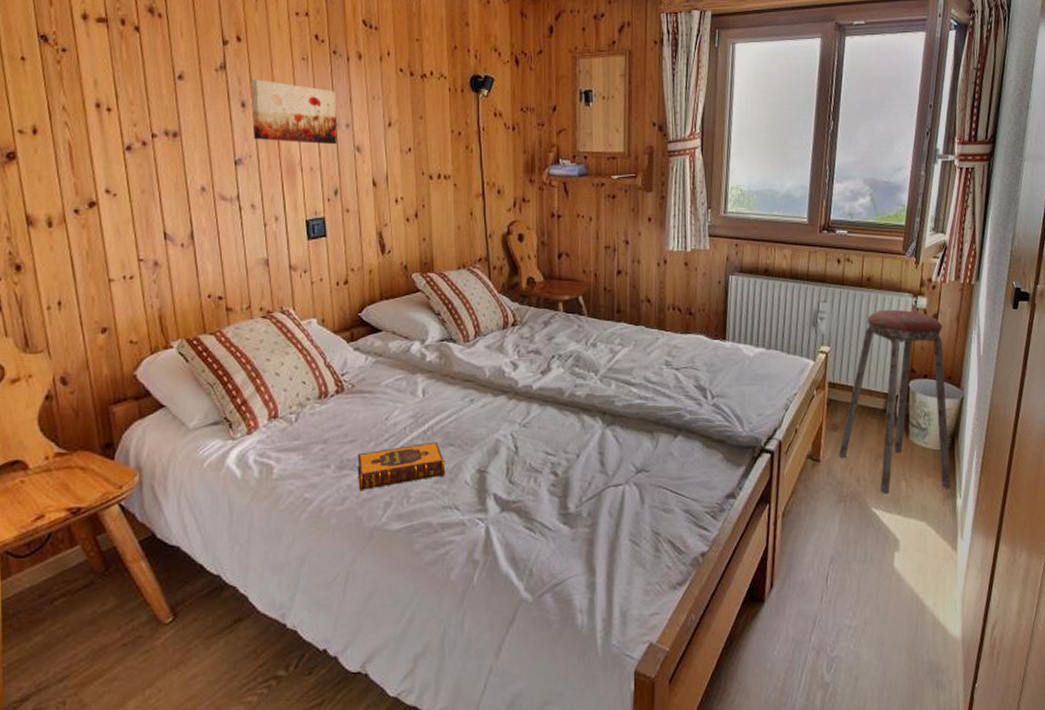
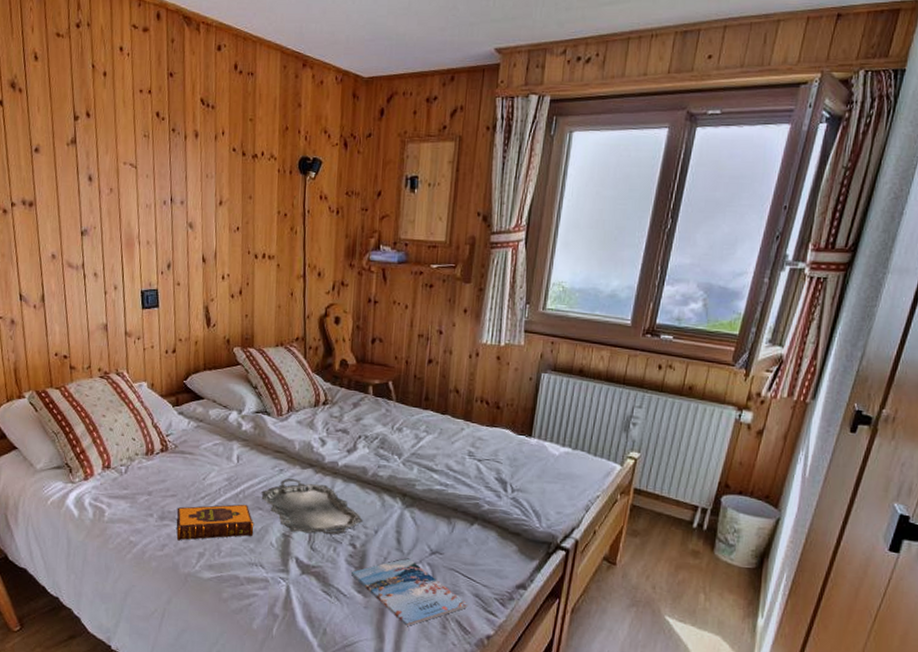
wall art: present [251,79,337,145] -> none [97,154,173,221]
serving tray: none [452,408,564,466] -> present [261,478,364,535]
magazine: none [554,480,679,554] -> present [350,558,468,626]
music stool: present [838,309,952,494] -> none [636,420,767,608]

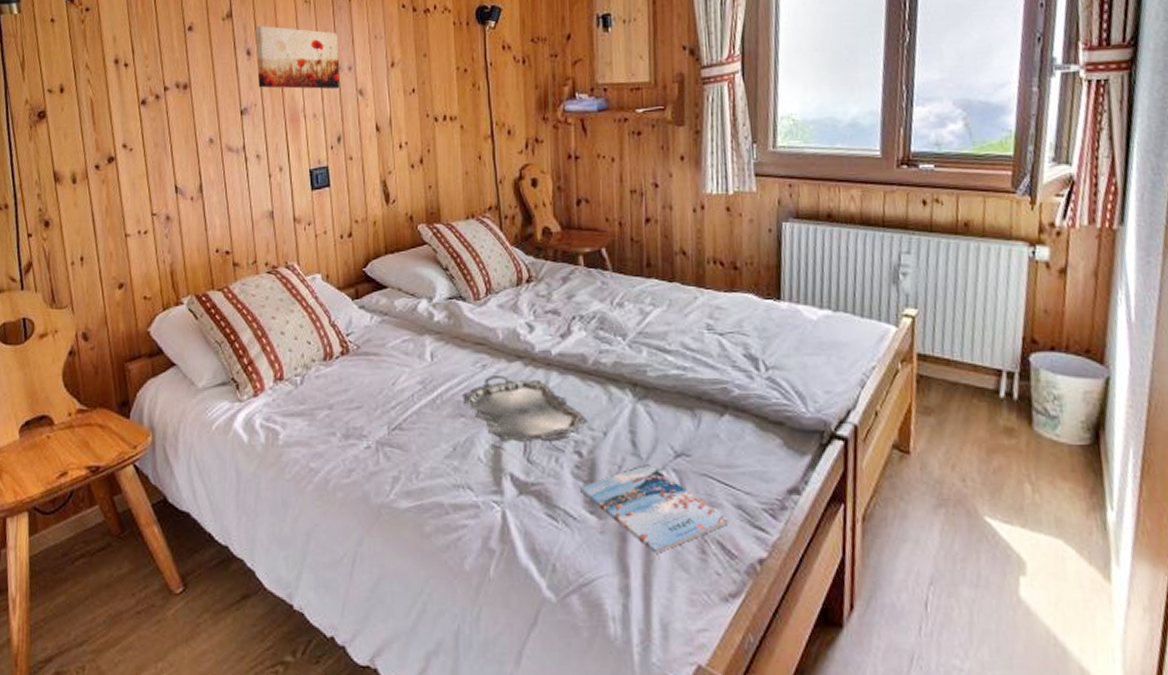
wall art: none [97,154,173,221] -> present [255,25,340,90]
hardback book: present [176,504,254,541] -> none [363,411,457,463]

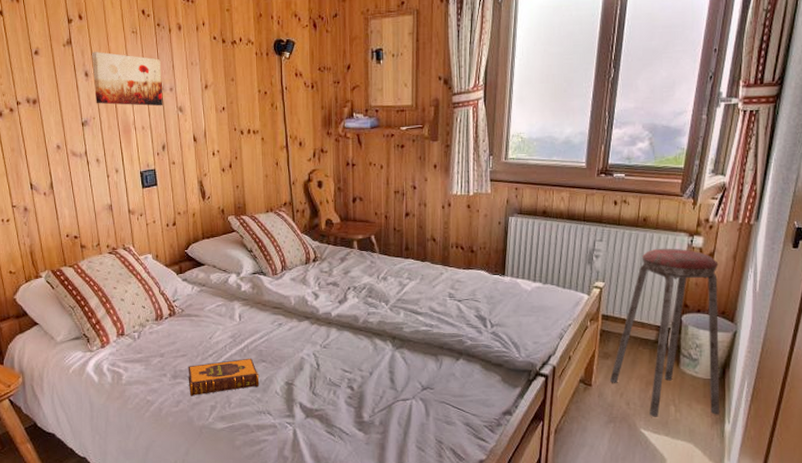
hardback book: none [363,411,457,463] -> present [188,358,260,397]
serving tray: present [462,375,589,442] -> none [264,331,359,380]
magazine: present [579,464,730,553] -> none [351,395,460,457]
music stool: none [934,262,1099,500] -> present [609,248,721,417]

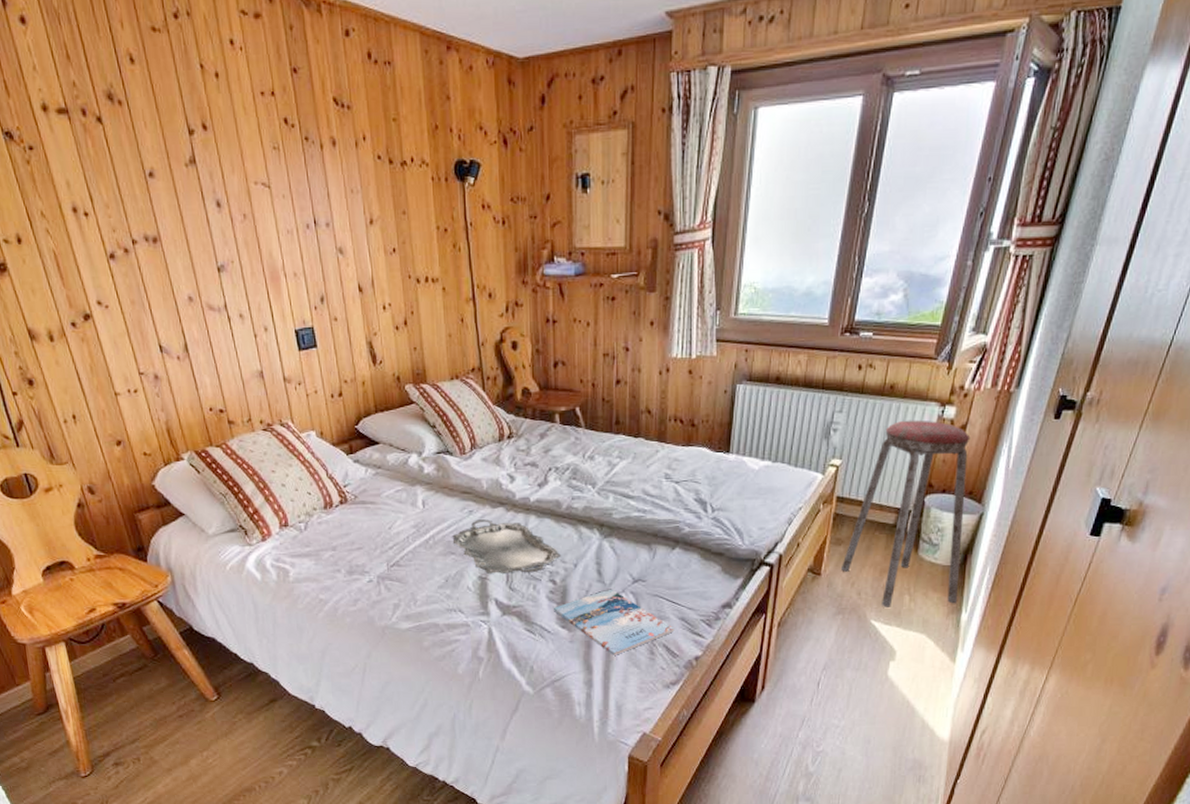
wall art: present [92,52,163,107] -> none [223,174,319,247]
hardback book: present [188,358,260,397] -> none [365,550,449,594]
serving tray: none [264,331,359,380] -> present [452,519,562,574]
magazine: none [351,395,460,457] -> present [553,589,675,655]

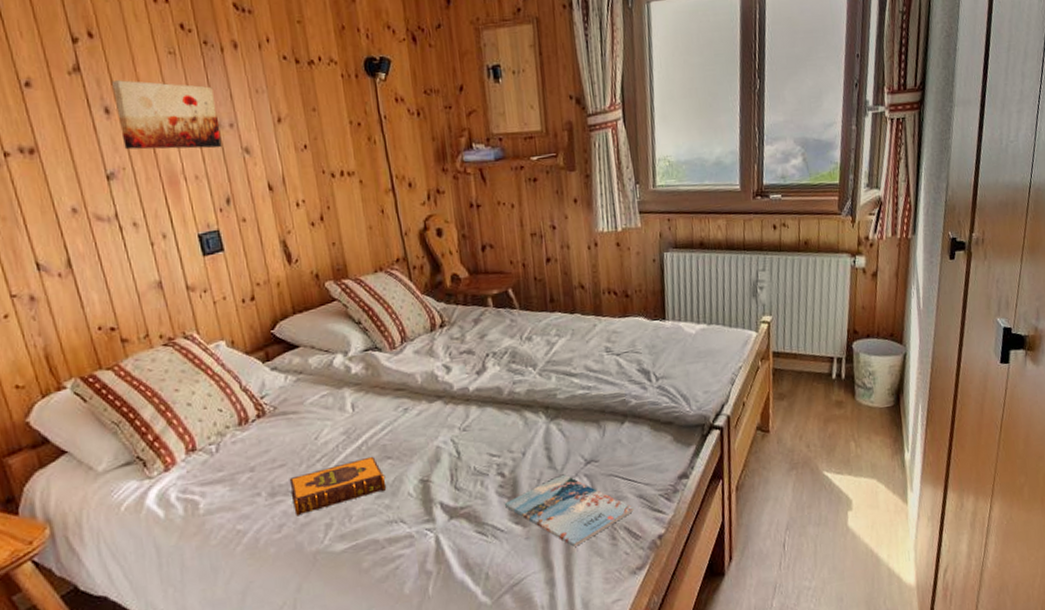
wall art: none [223,174,319,247] -> present [112,80,222,150]
hardback book: none [365,550,449,594] -> present [289,456,387,517]
serving tray: present [452,519,562,574] -> none [387,415,508,475]
music stool: present [840,420,971,607] -> none [787,271,899,457]

